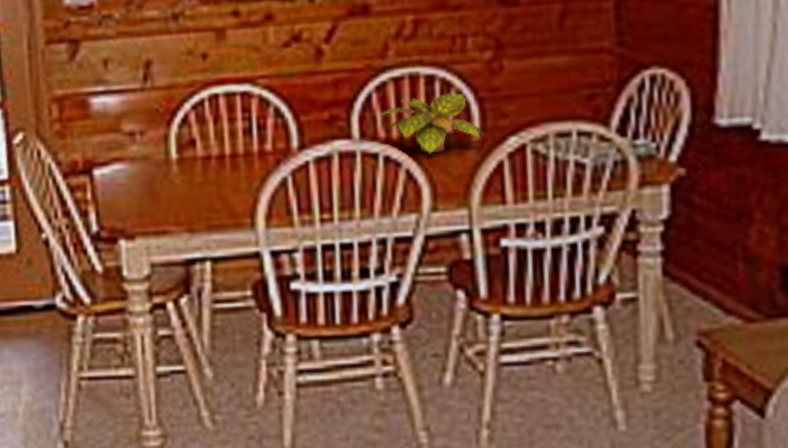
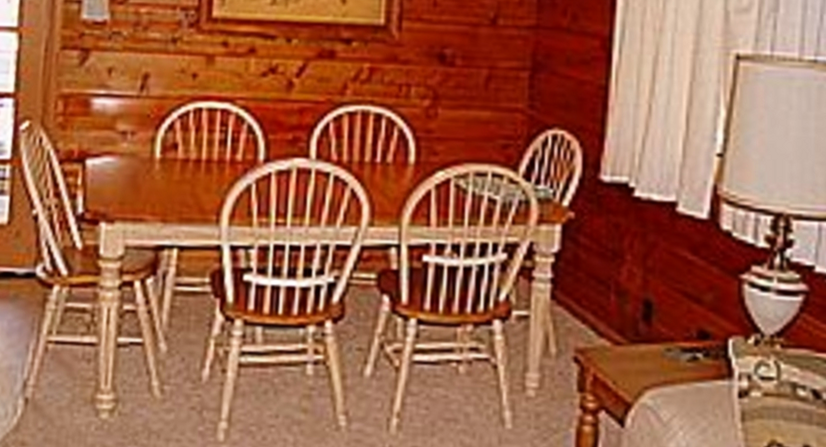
plant: present [378,93,485,154] -> none [333,130,418,178]

